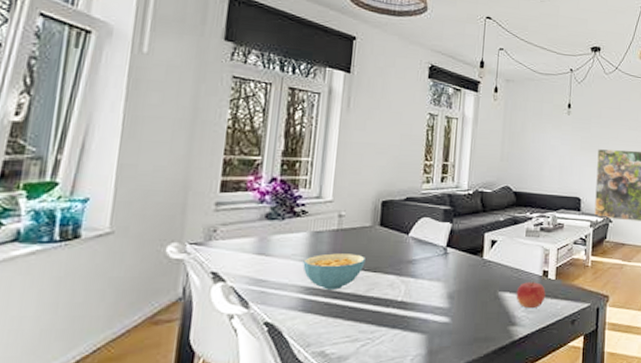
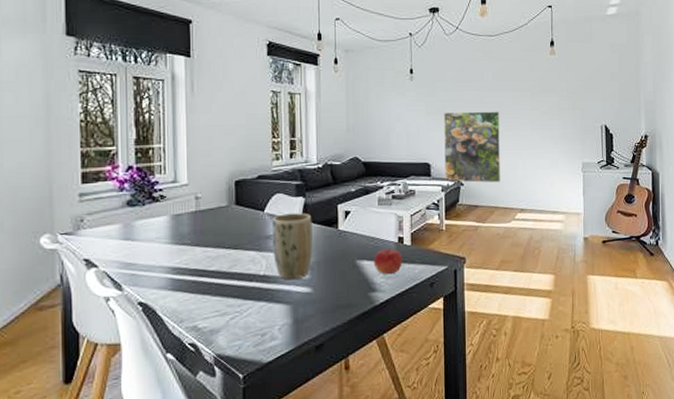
cereal bowl: present [302,253,366,290] -> none [167,233,225,269]
plant pot: none [413,238,458,308] -> present [271,213,313,280]

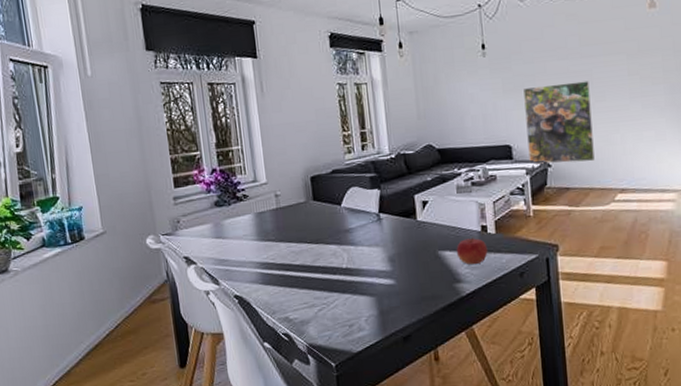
plant pot: present [271,213,313,280] -> none [349,205,393,273]

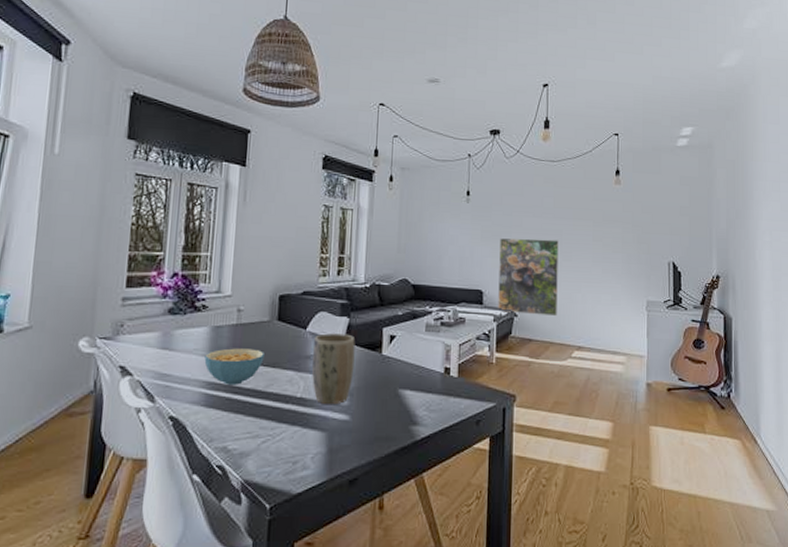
cereal bowl: none [254,229,307,264] -> present [204,348,264,385]
plant pot: none [349,205,393,273] -> present [311,333,356,405]
fruit: present [456,237,488,265] -> none [417,378,448,407]

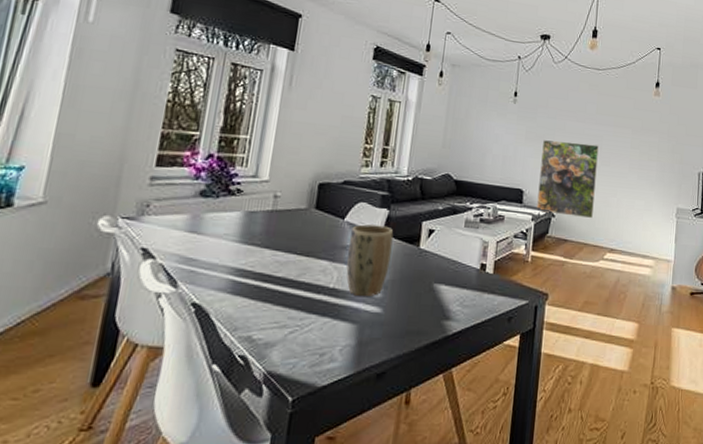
cereal bowl: present [204,348,264,385] -> none [234,235,299,273]

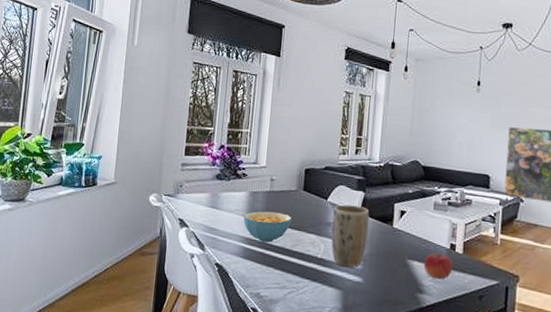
cereal bowl: none [234,235,299,273] -> present [243,211,292,243]
fruit: none [451,274,483,302] -> present [423,253,453,279]

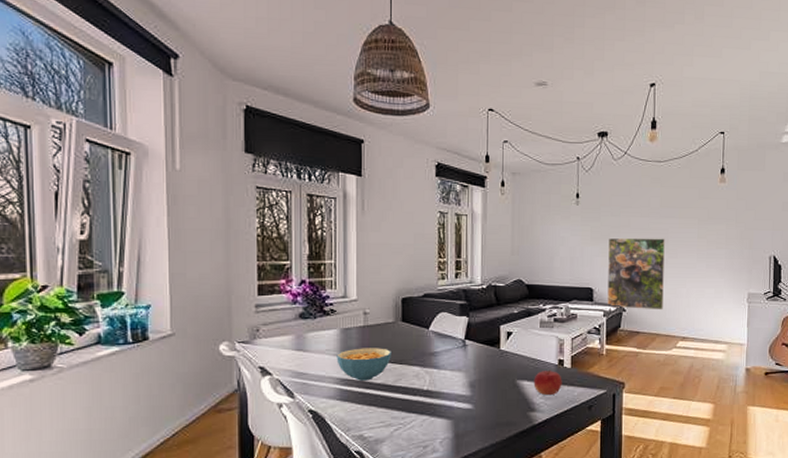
plant pot: present [331,204,370,268] -> none [435,332,475,396]

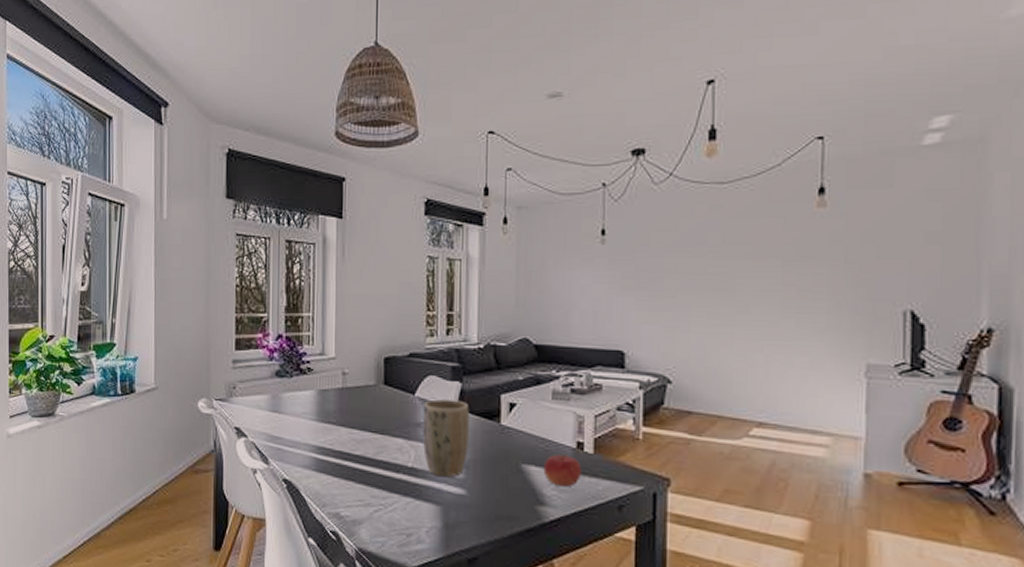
cereal bowl: present [337,348,391,381] -> none [313,413,372,451]
plant pot: none [435,332,475,396] -> present [422,399,470,478]
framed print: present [607,237,665,310] -> none [645,285,730,384]

